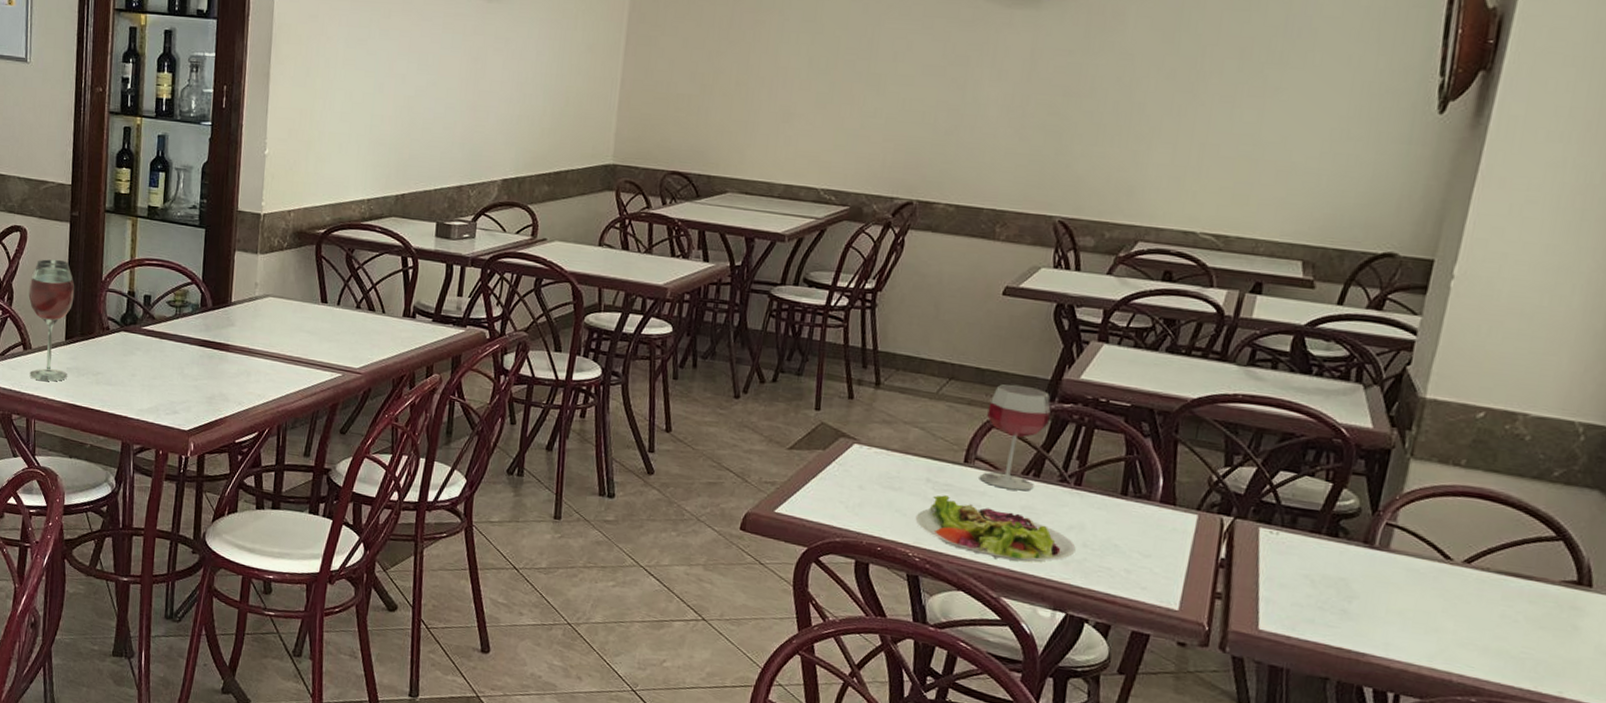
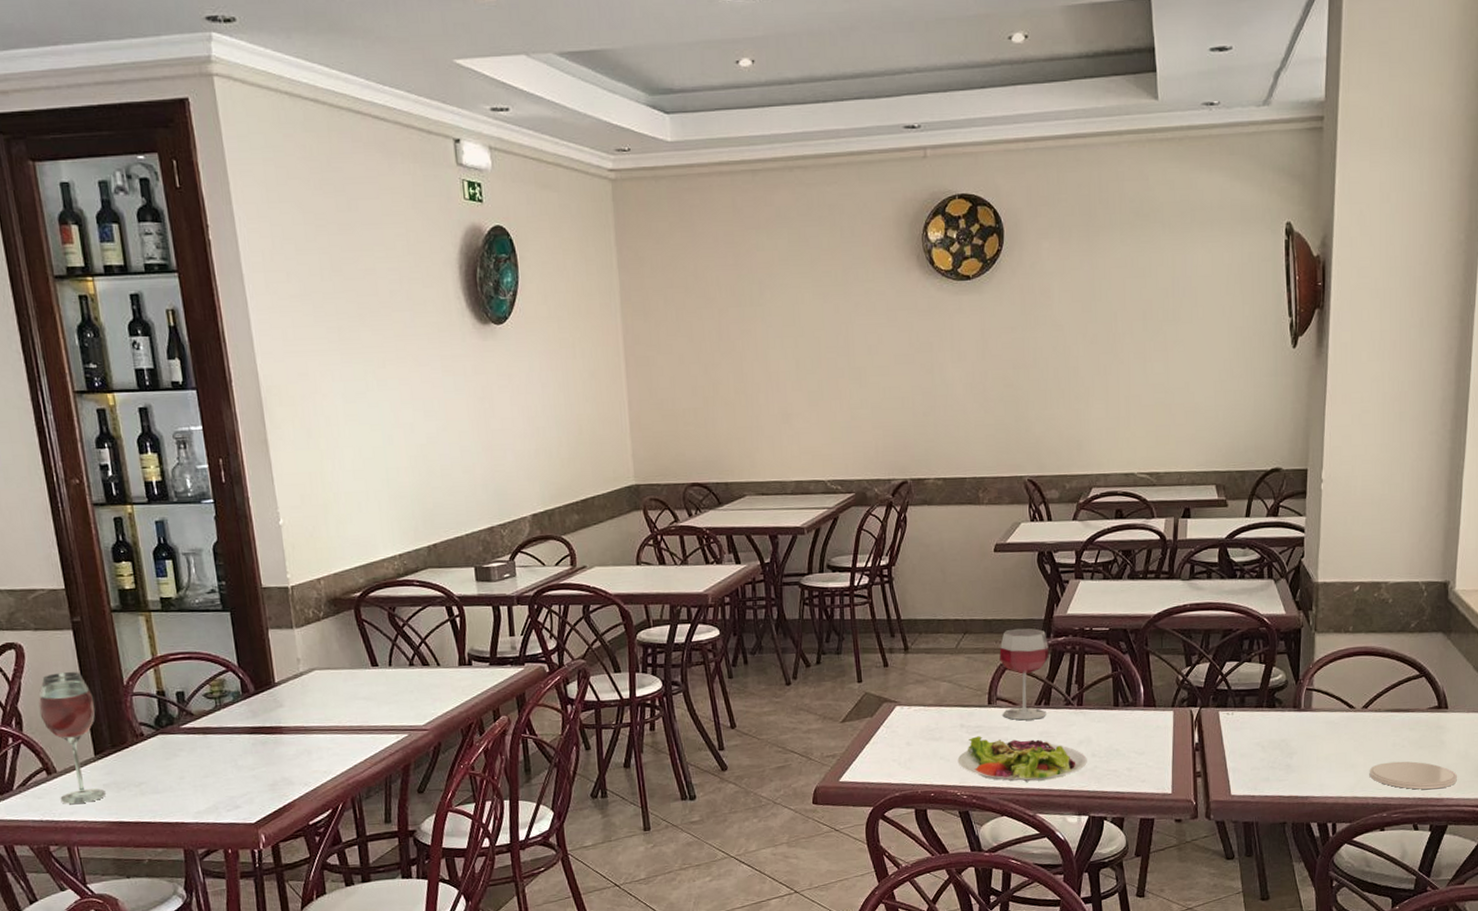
saucer: none [1459,635,1592,686] -> present [1369,761,1457,790]

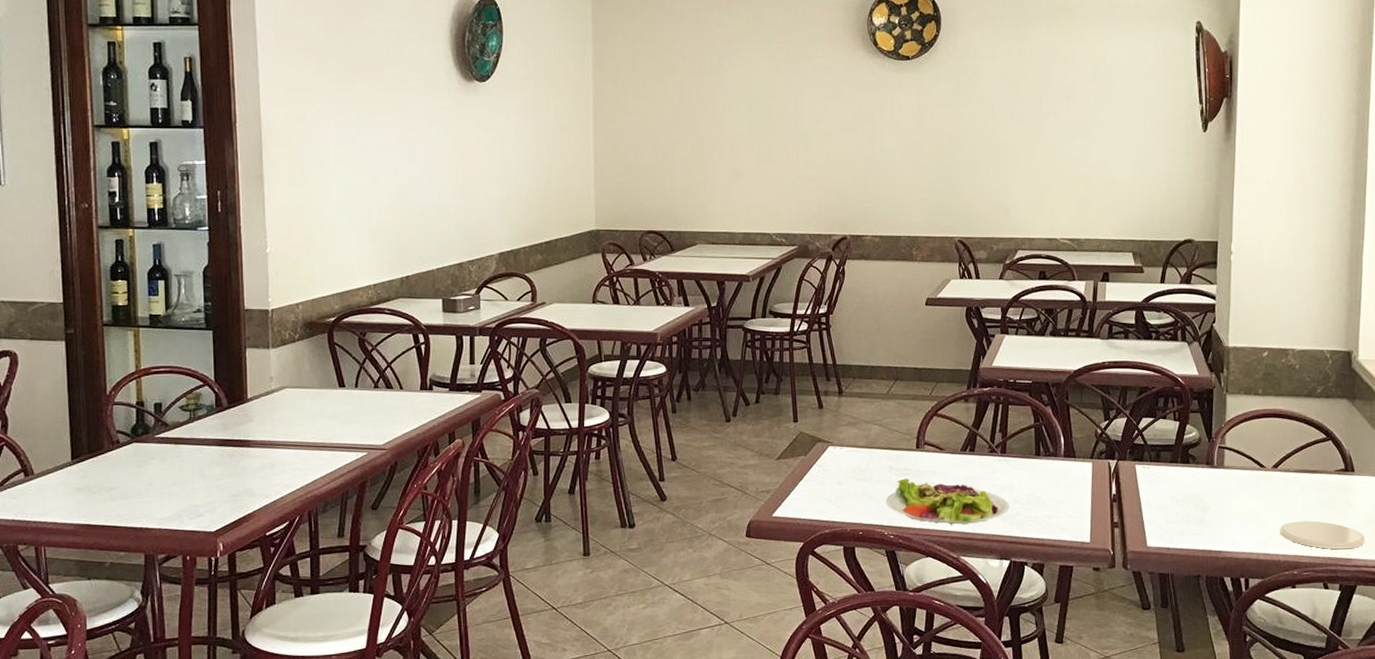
wineglass: present [38,672,106,804] -> none [25,380,77,505]
wineglass: present [999,628,1049,721] -> none [928,377,975,465]

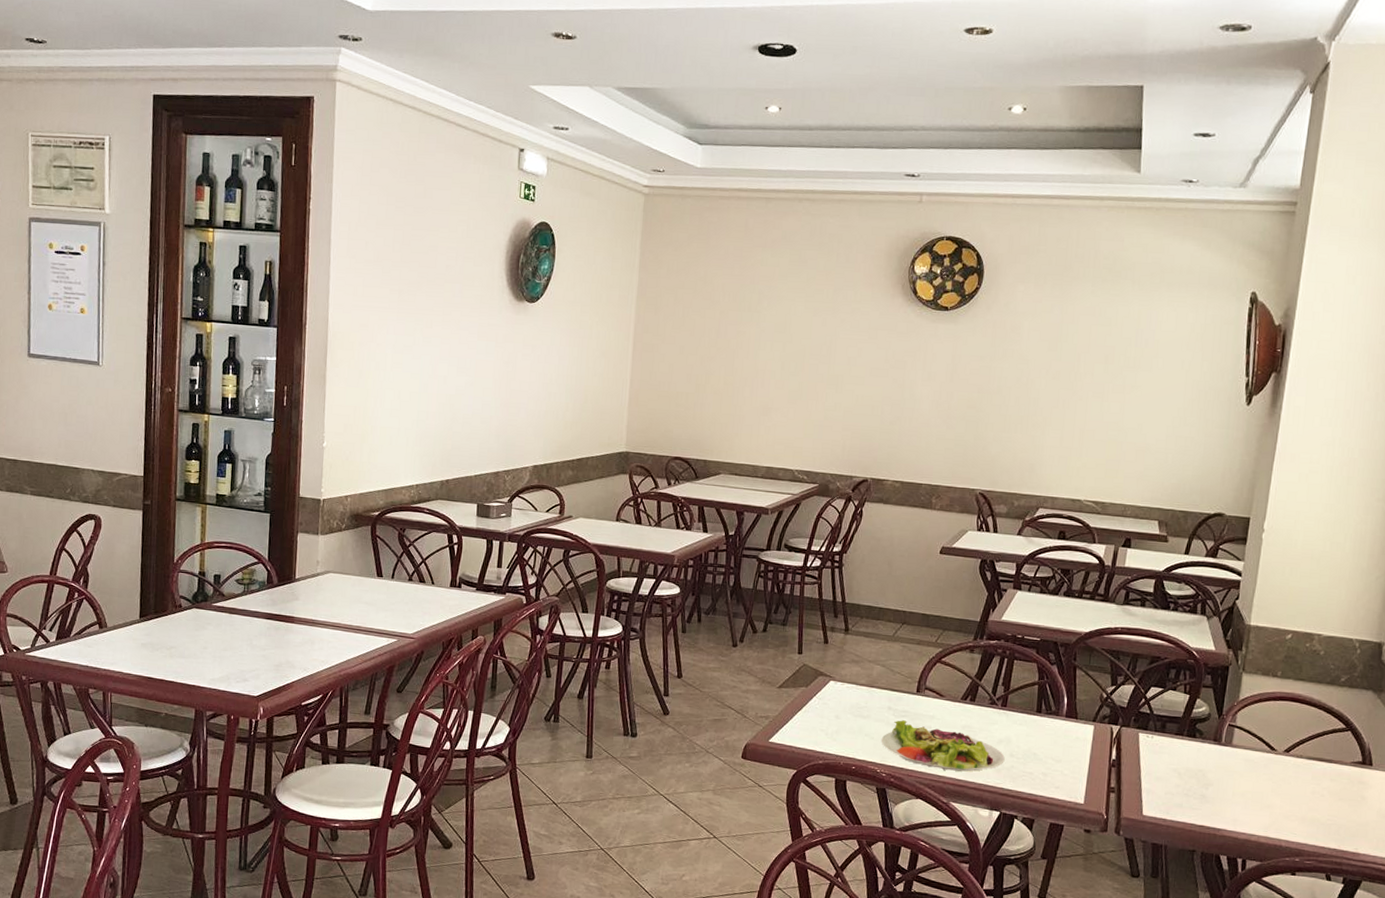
saucer: present [1280,520,1365,550] -> none [1285,808,1376,844]

